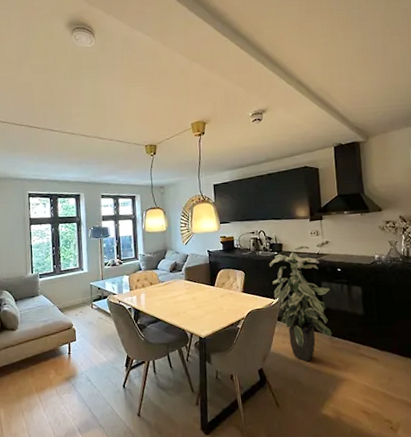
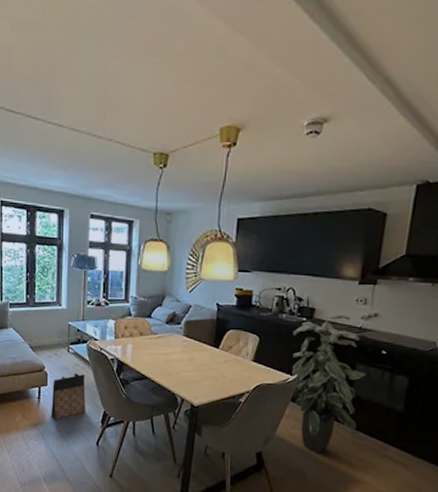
bag: none [80,325,111,371] -> present [50,373,86,420]

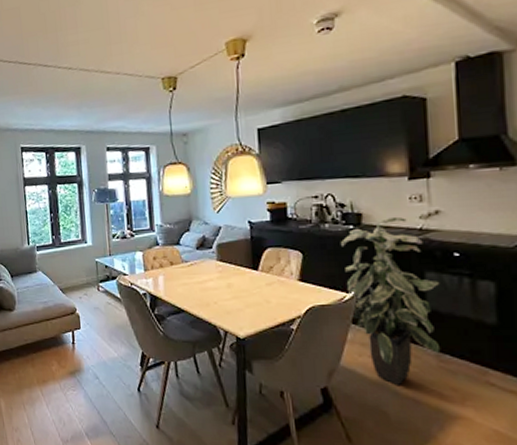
bag: present [50,373,86,420] -> none [86,312,123,366]

